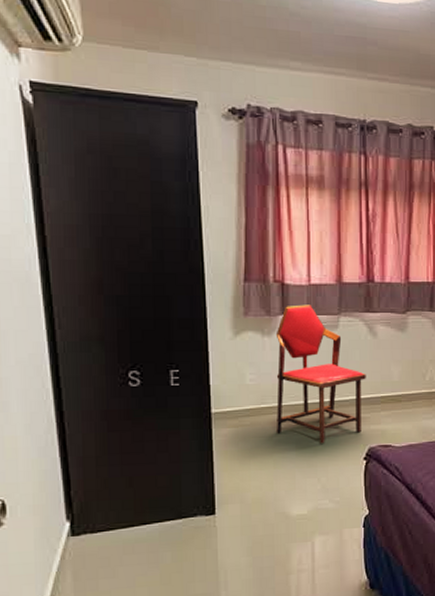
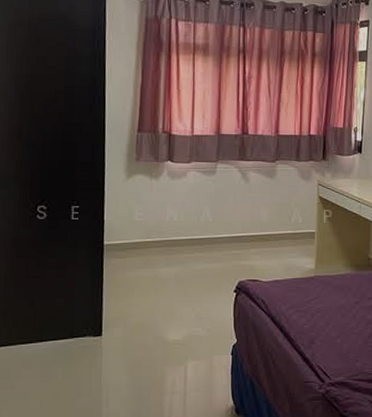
chair: present [275,304,366,444] -> none [159,152,239,276]

